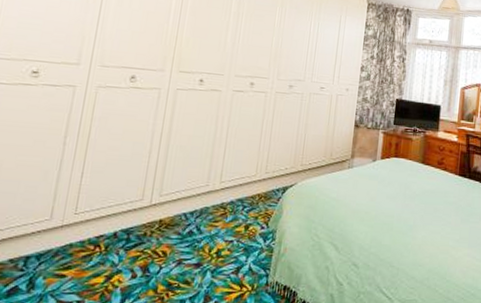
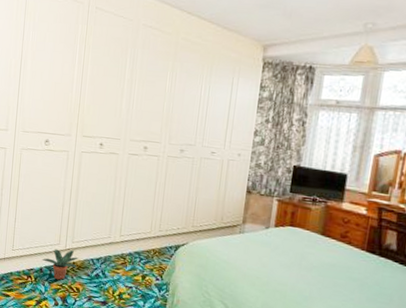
potted plant: none [117,206,168,244] -> present [42,249,79,280]

